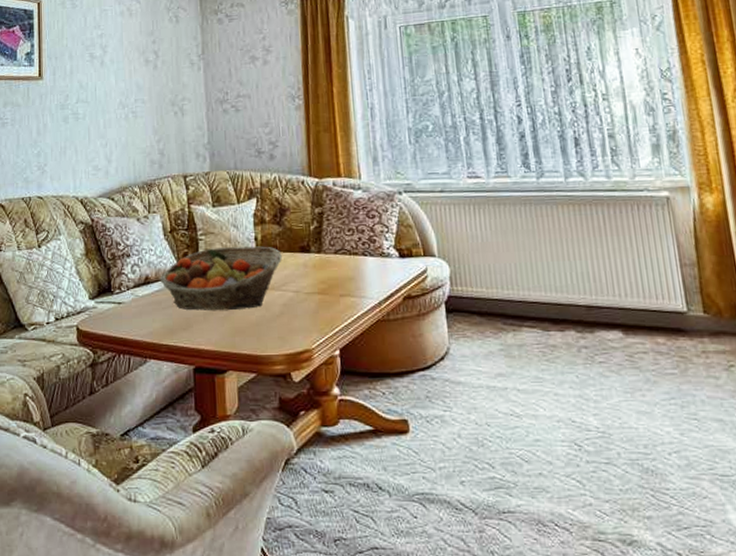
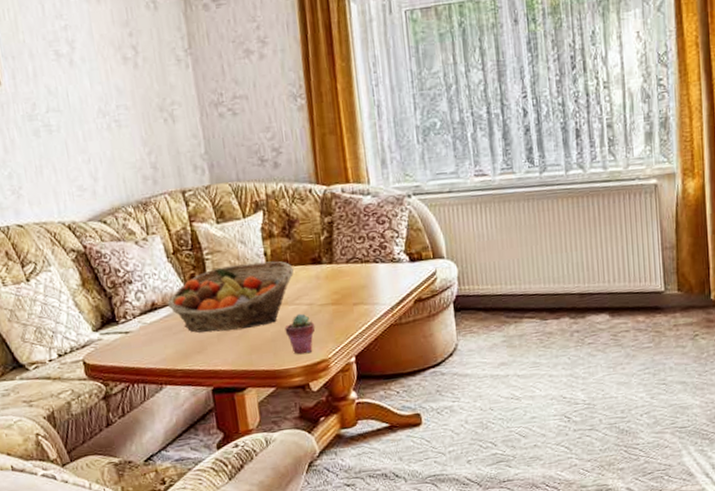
potted succulent: none [270,300,299,342] -> present [284,313,315,354]

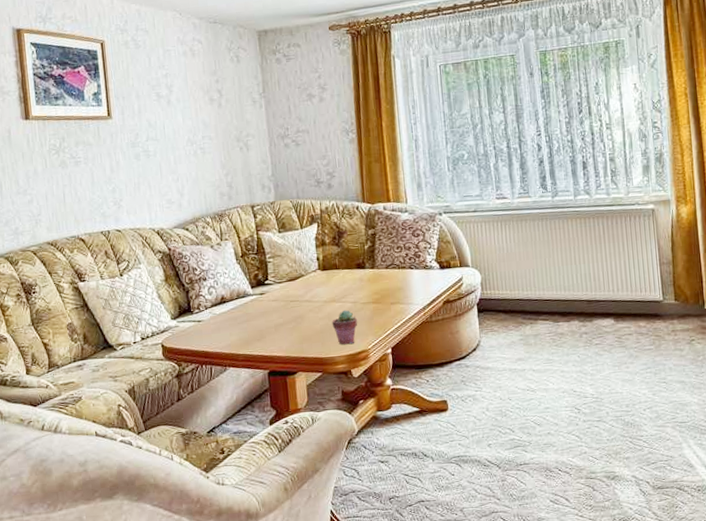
fruit basket: present [167,261,294,333] -> none [234,265,341,324]

